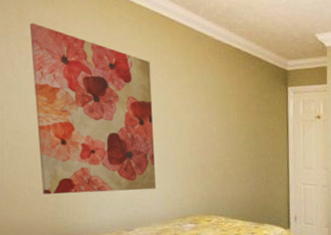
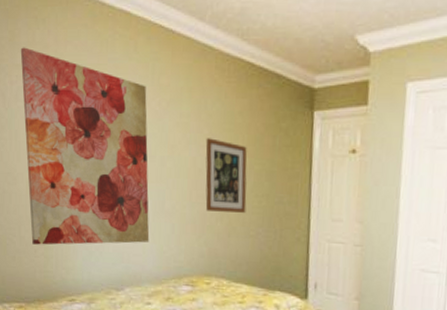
wall art: none [203,105,239,163] -> present [205,138,247,213]

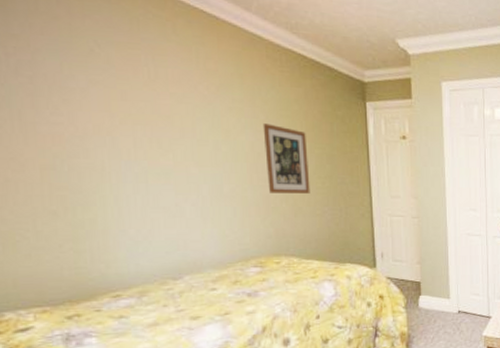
wall art: present [20,47,150,245] -> none [17,15,209,239]

